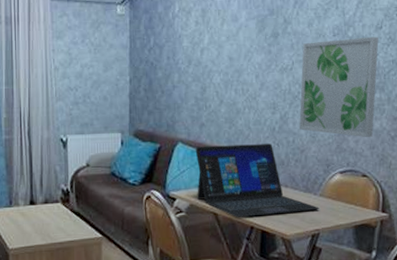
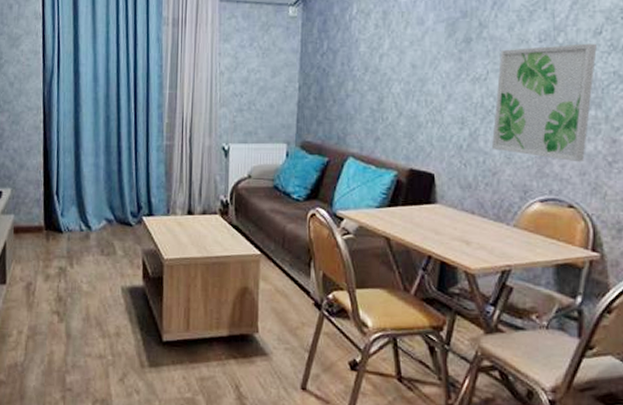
laptop: present [195,144,319,218] -> none [368,162,512,246]

